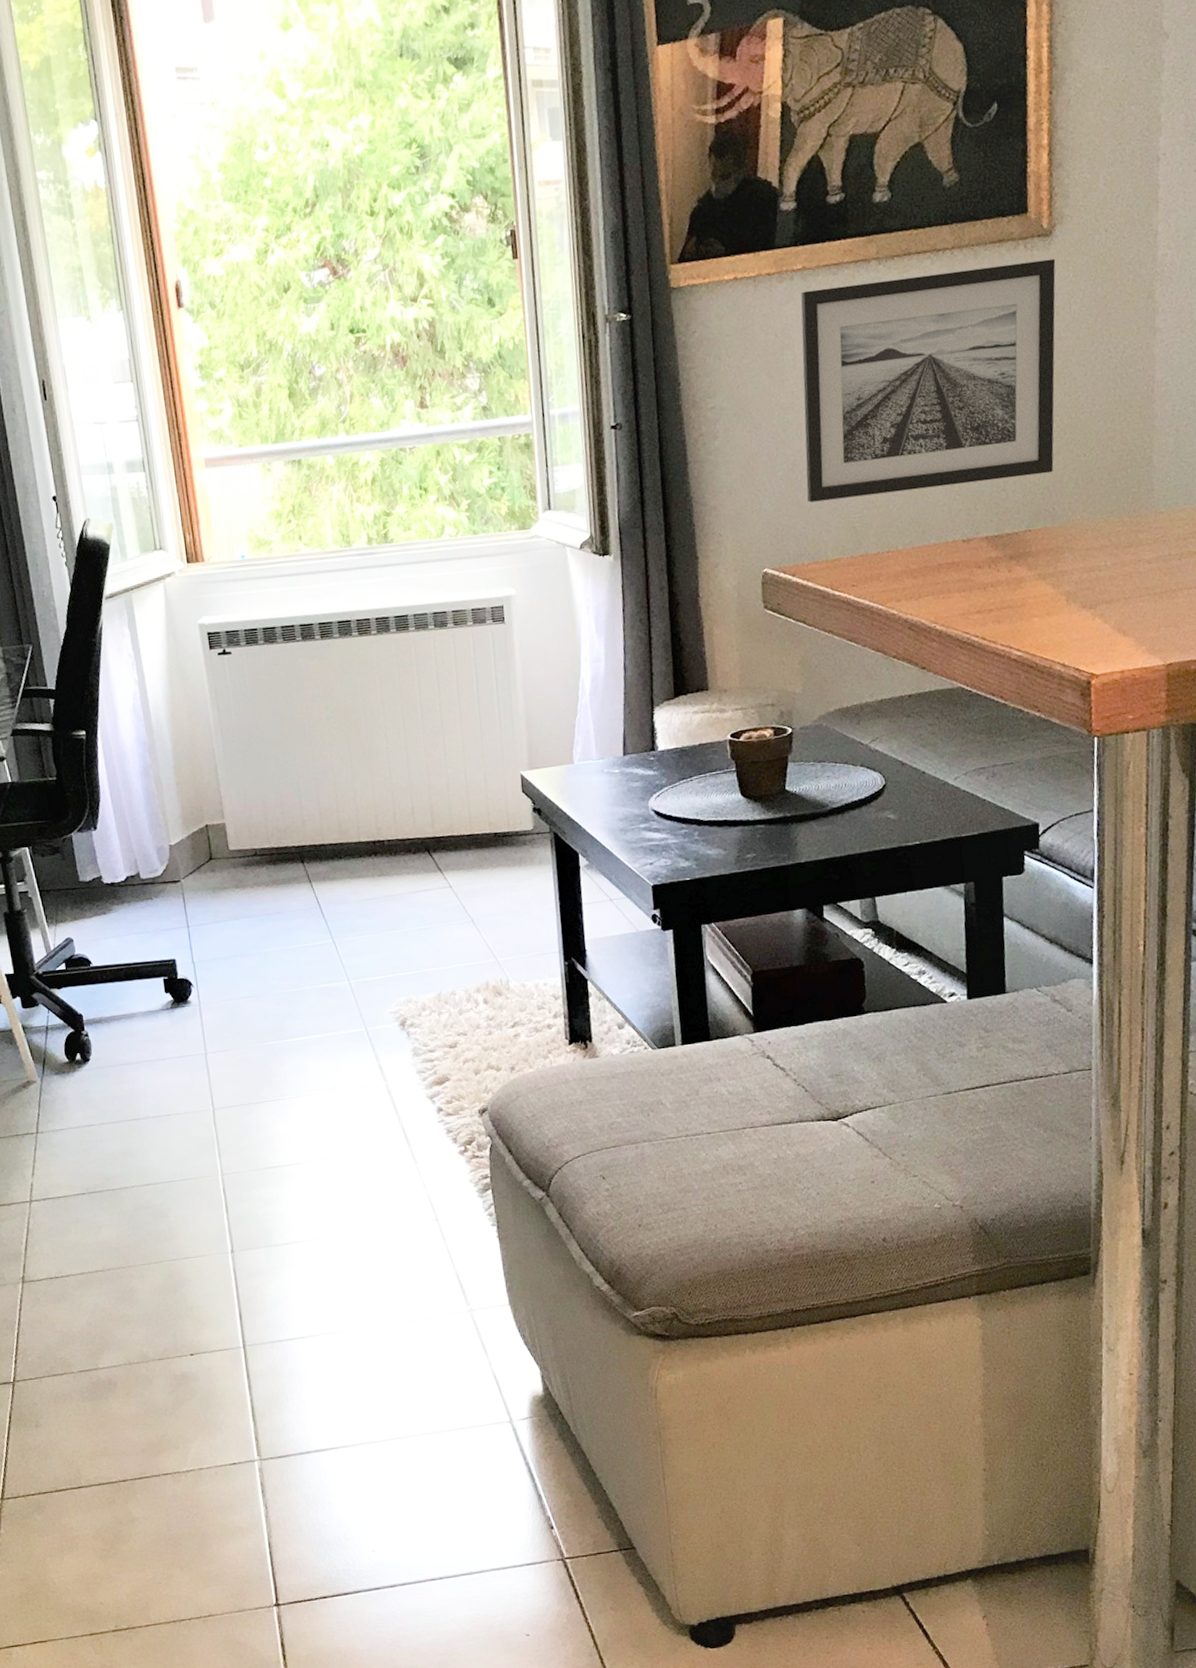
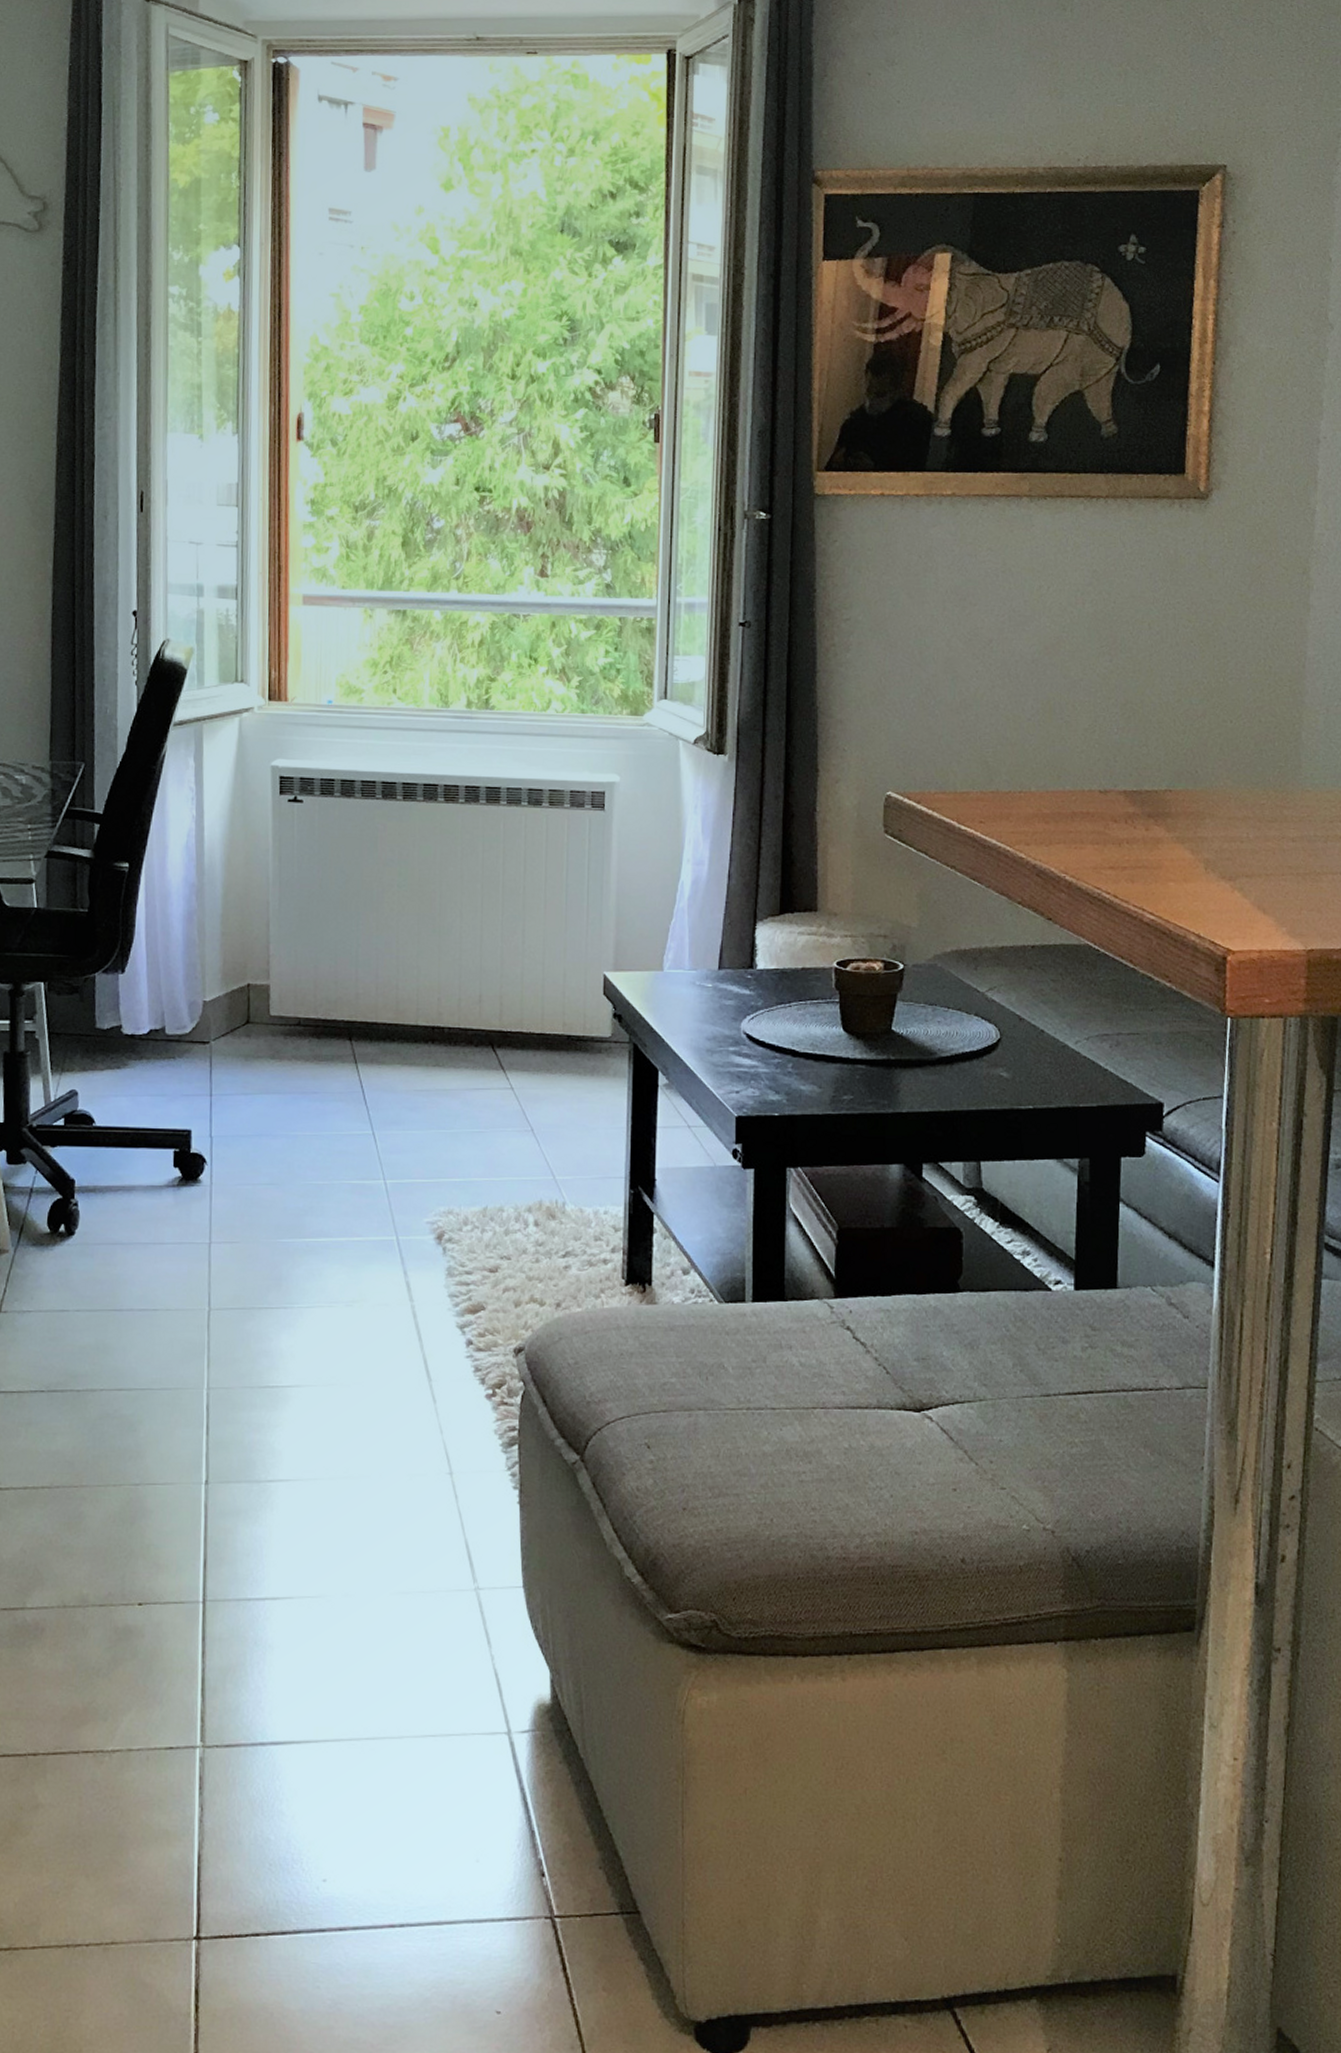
wall art: present [801,258,1056,503] -> none [939,517,1211,735]

